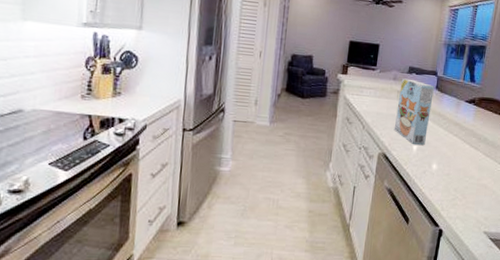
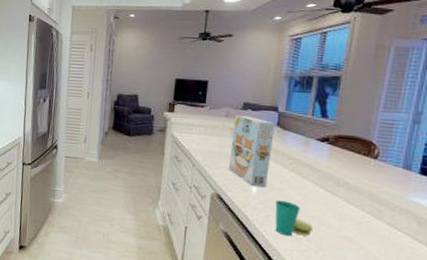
cup: none [430,156,460,189] -> present [275,200,314,237]

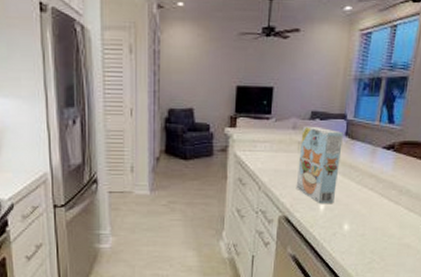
cup: present [275,200,314,237] -> none [341,215,377,251]

